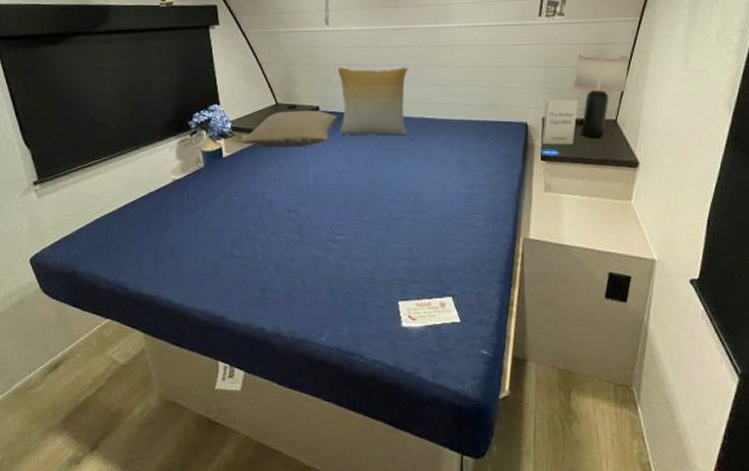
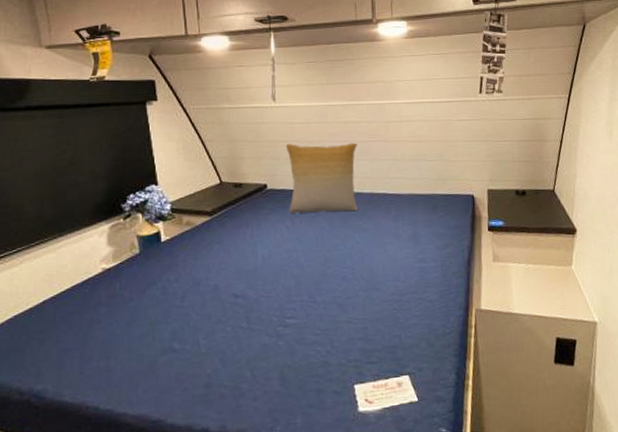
pillow: present [242,110,337,148] -> none [182,188,286,229]
book: present [541,100,579,145] -> none [488,172,520,216]
table lamp: present [573,55,630,139] -> none [514,129,563,209]

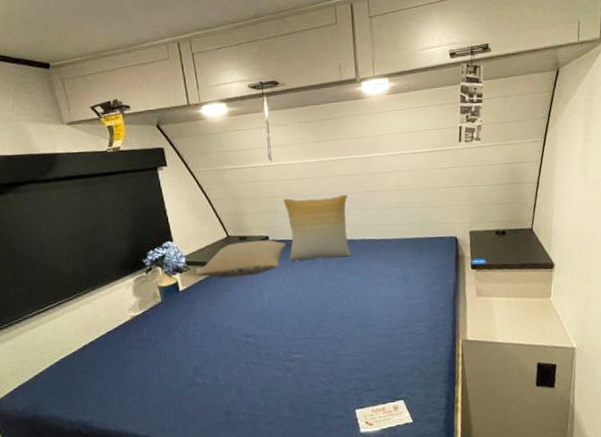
pillow: none [182,188,286,229] -> present [196,240,286,278]

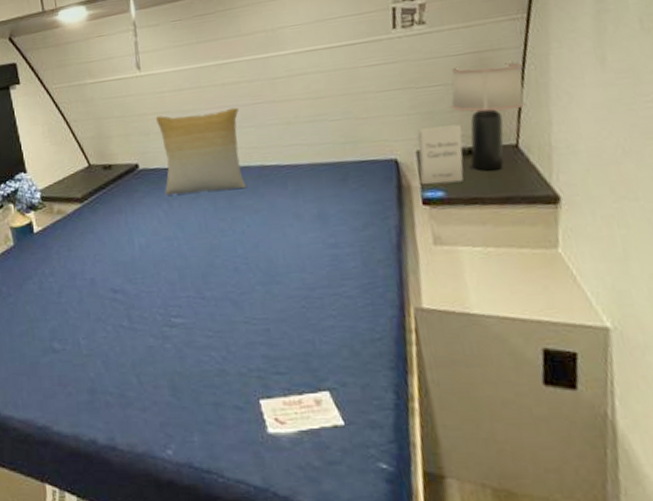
pillow: present [196,240,286,278] -> none [53,168,161,217]
book: none [470,213,499,256] -> present [417,124,464,186]
table lamp: none [493,172,539,247] -> present [451,62,526,172]

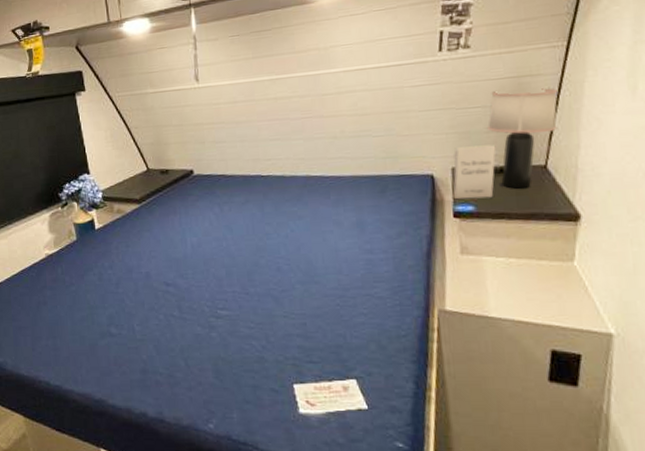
pillow: present [155,107,246,196] -> none [211,120,292,200]

